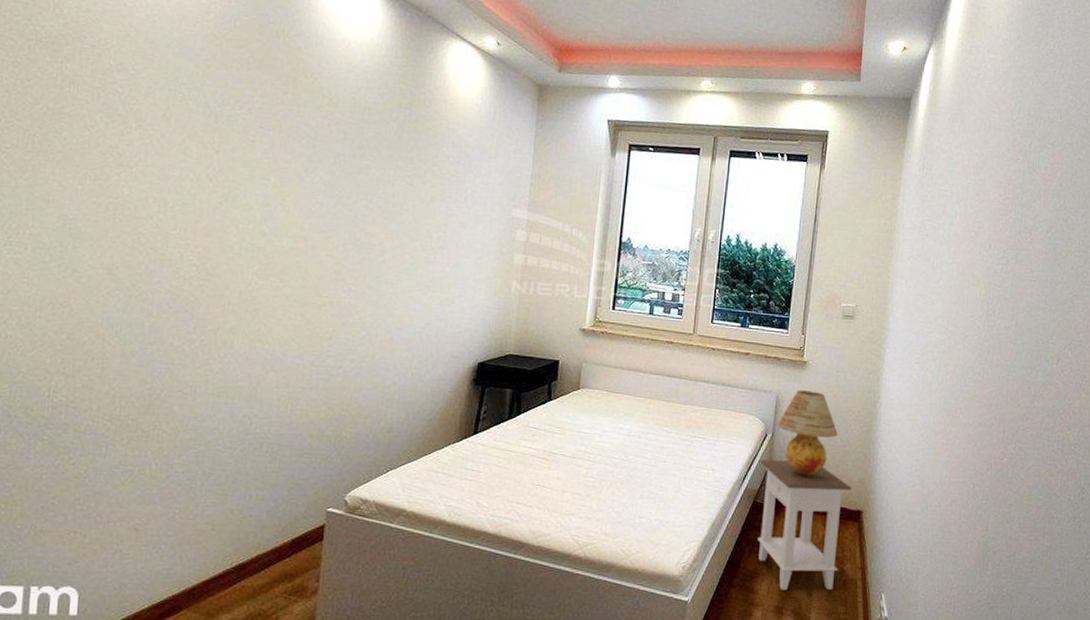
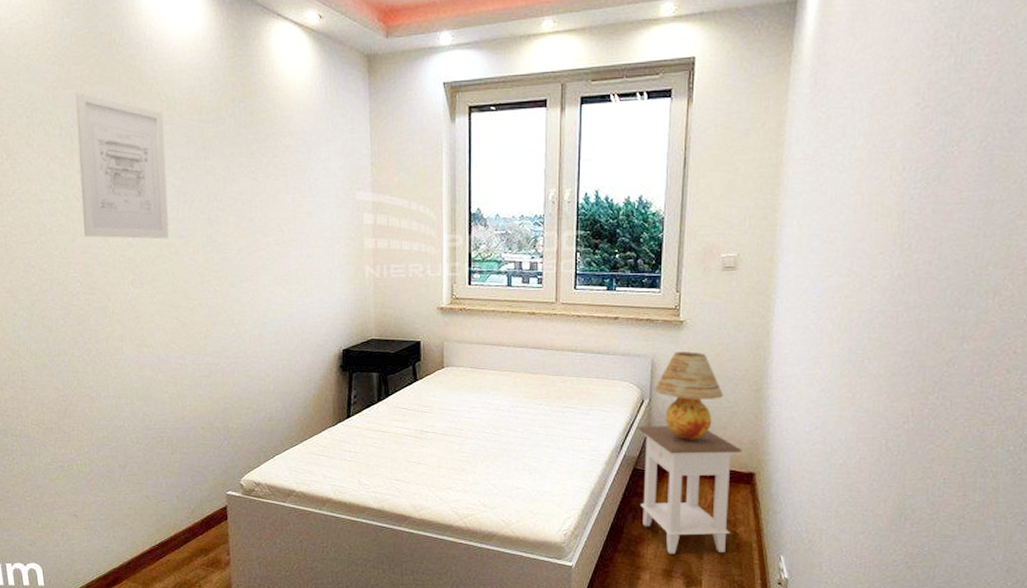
wall art: none [210,74,323,232] -> present [75,92,170,239]

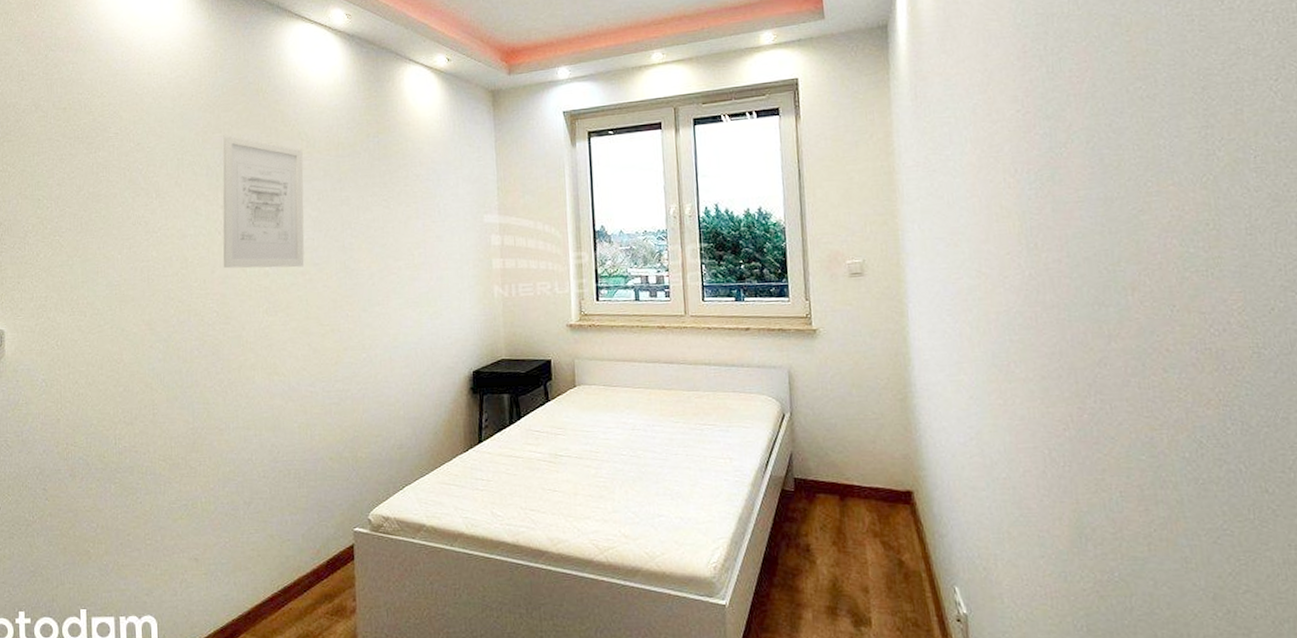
nightstand: present [637,426,742,554] -> none [781,441,895,588]
table lamp: present [653,351,724,440] -> none [793,361,869,456]

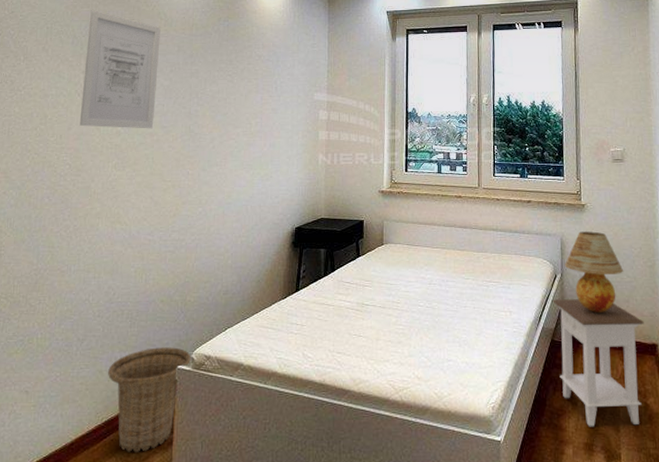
basket: none [280,508,369,621] -> present [108,347,192,452]
nightstand: none [781,441,895,588] -> present [553,299,644,427]
table lamp: none [793,361,869,456] -> present [564,231,624,312]

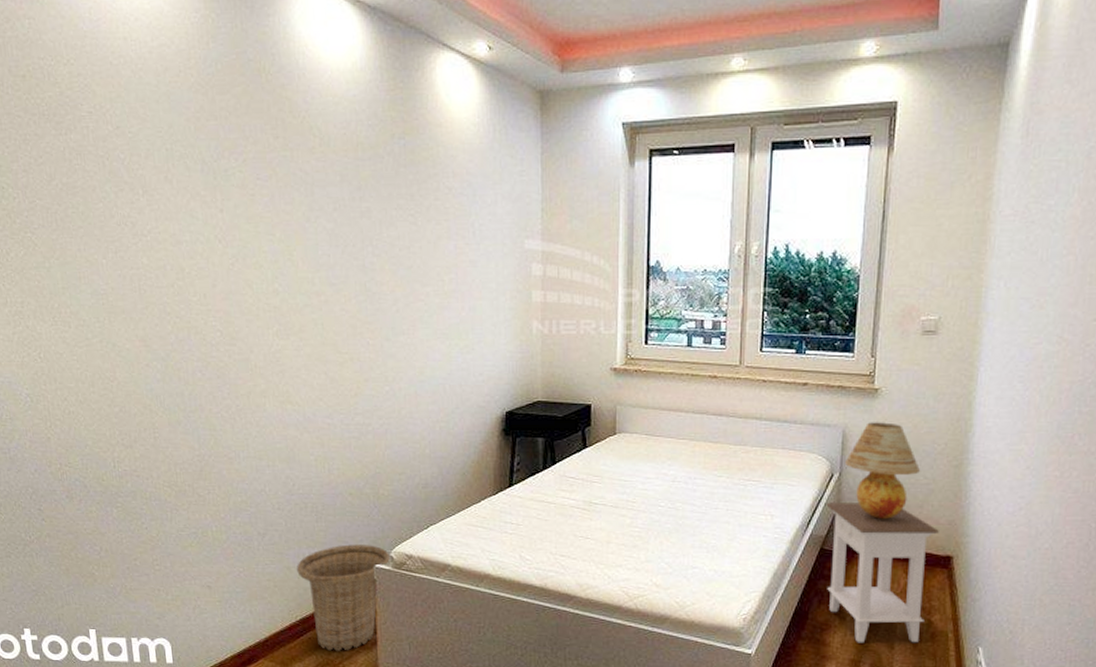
wall art: present [79,10,161,129] -> none [219,124,319,287]

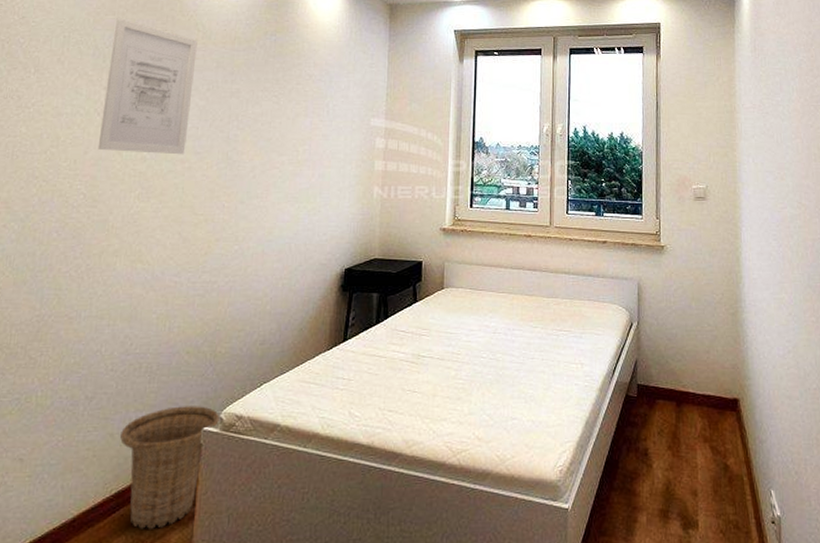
wall art: none [219,124,319,287] -> present [97,18,198,155]
nightstand: present [826,502,939,643] -> none [628,350,725,492]
table lamp: present [844,422,921,519] -> none [641,275,705,364]

